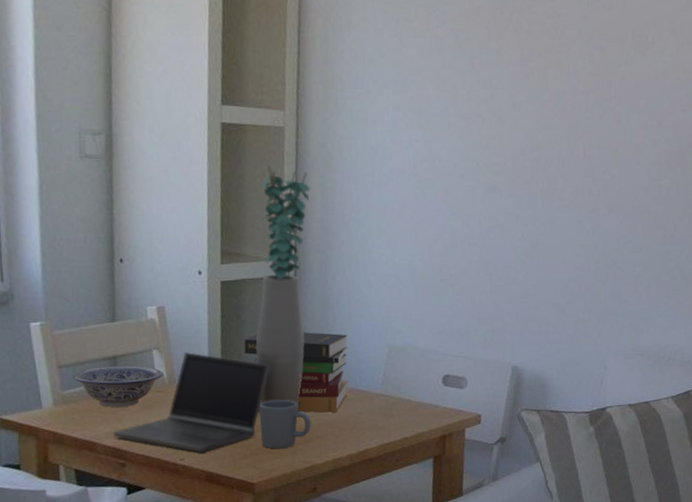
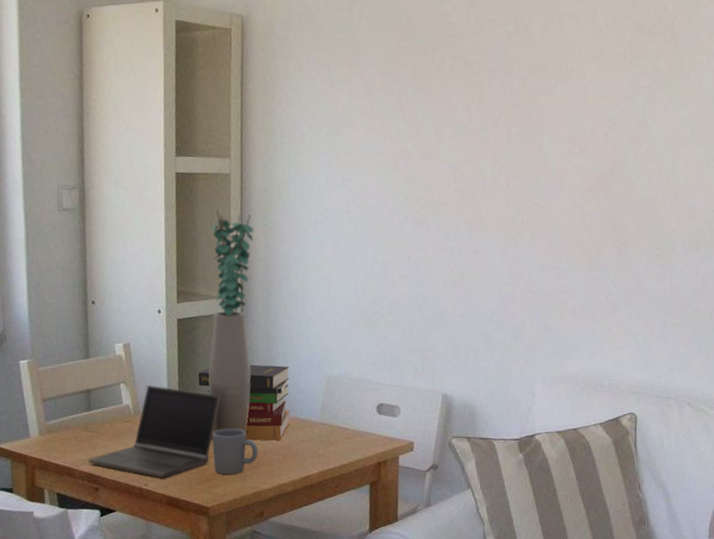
bowl: present [72,365,164,407] -> none [54,398,130,436]

